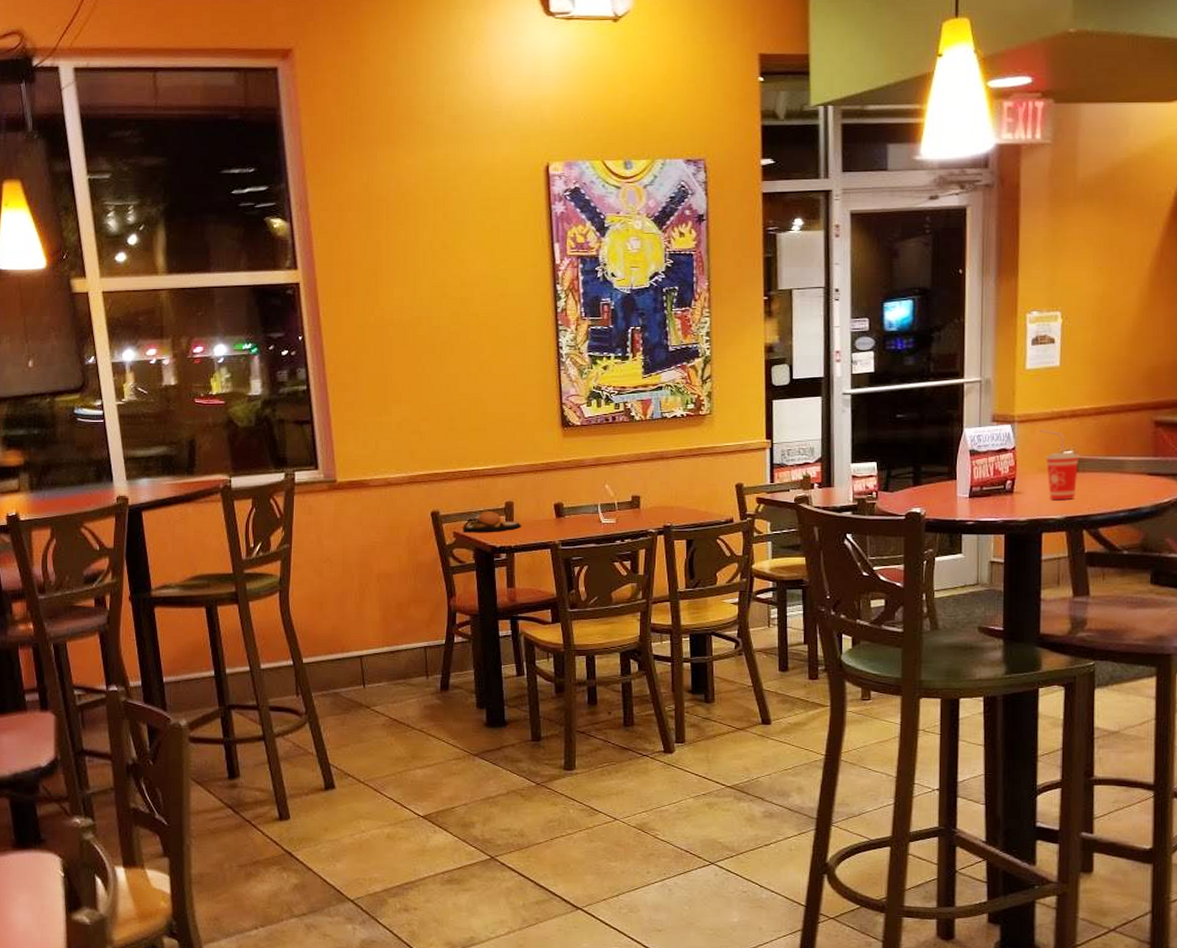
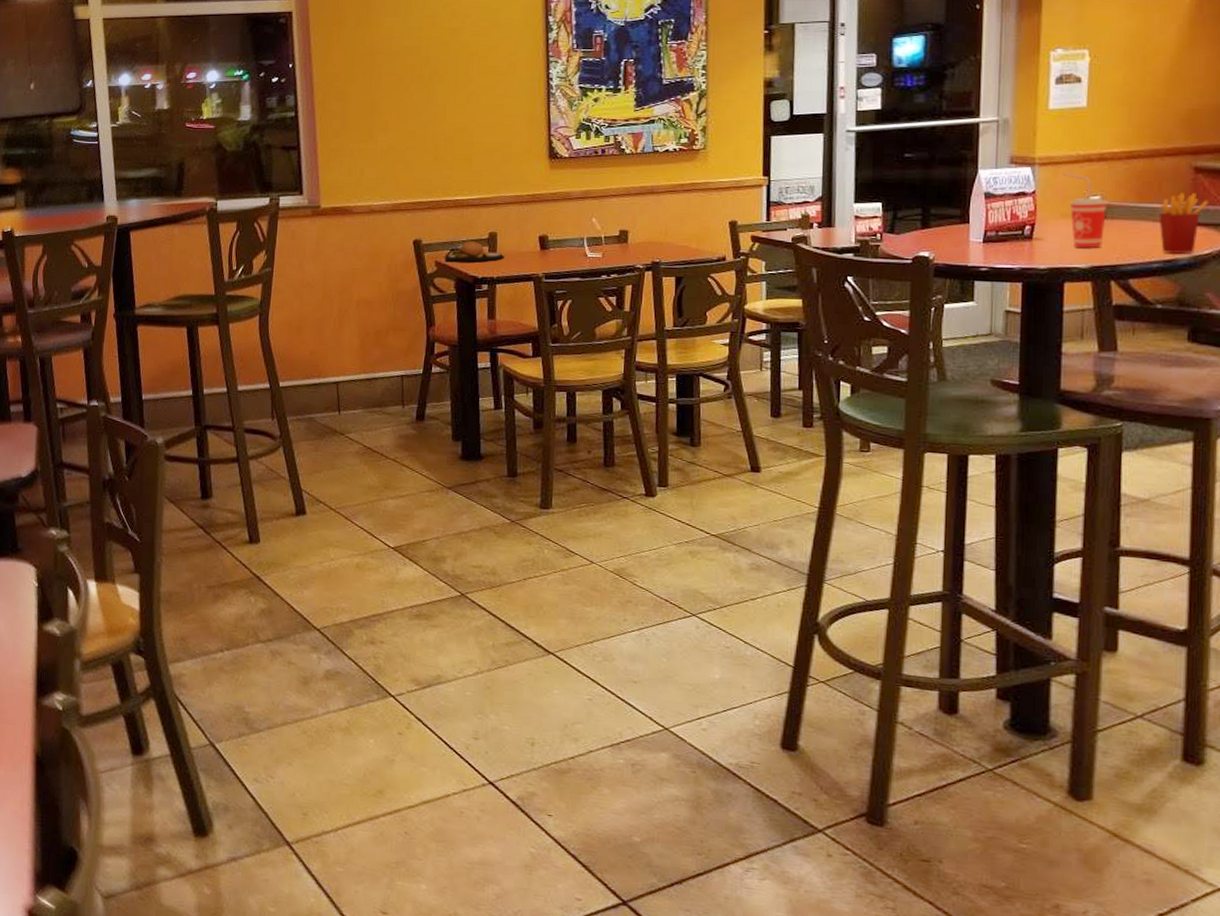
french fries: none [1124,446,1167,503] -> present [1159,193,1208,254]

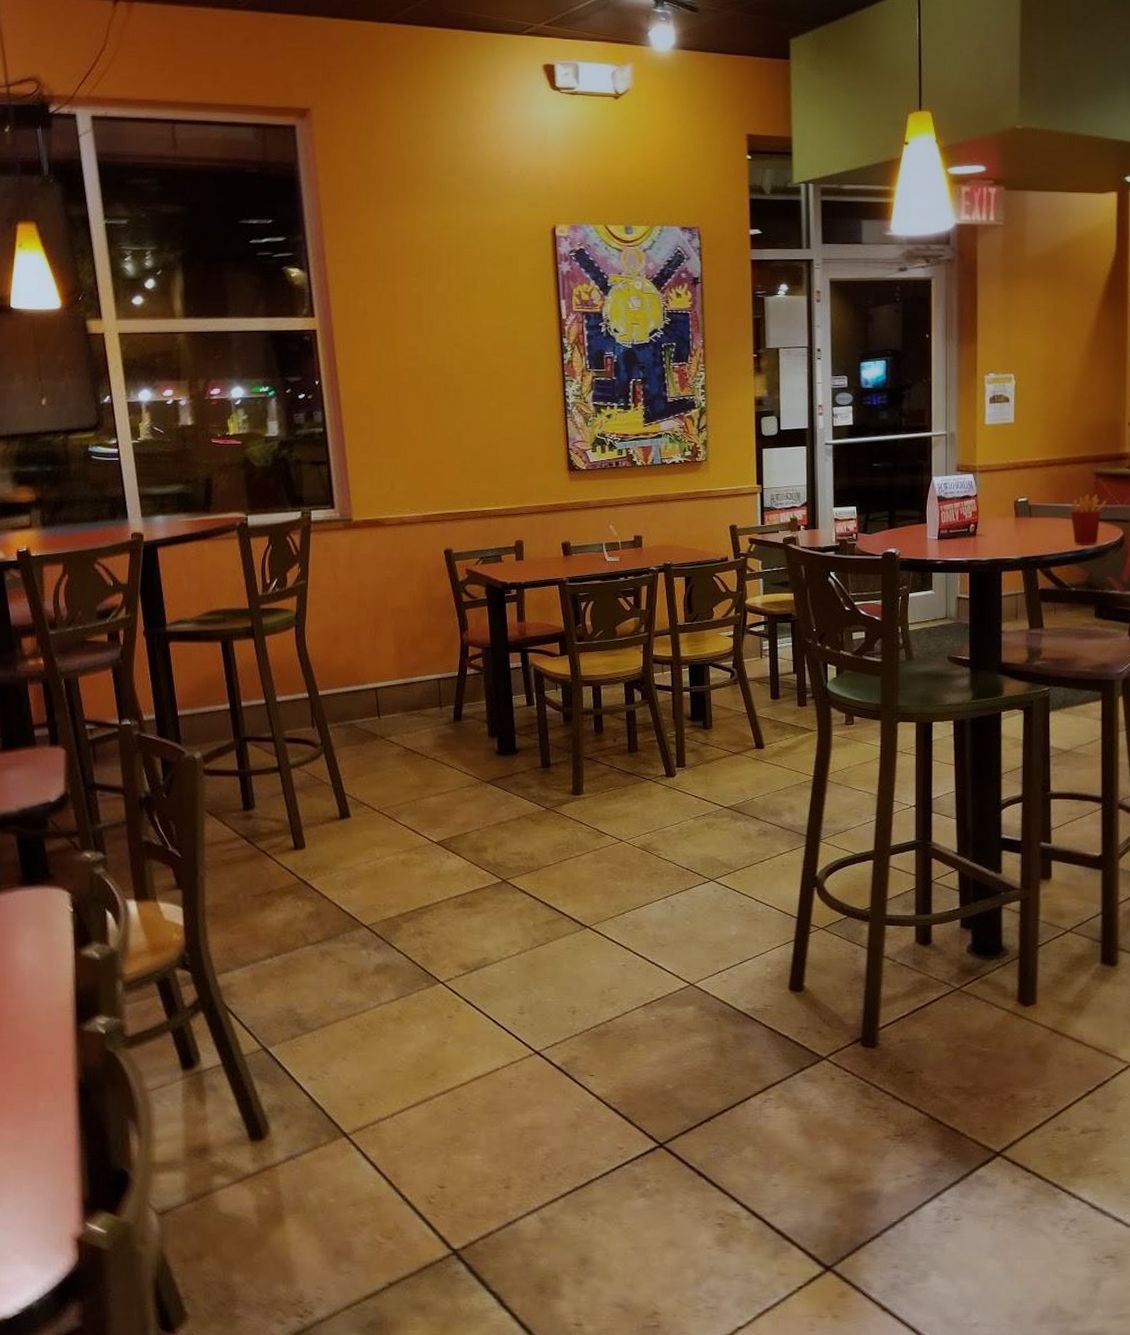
burger: present [444,240,504,263] -> none [474,549,530,570]
beverage cup: present [1063,172,1108,248] -> none [998,478,1033,542]

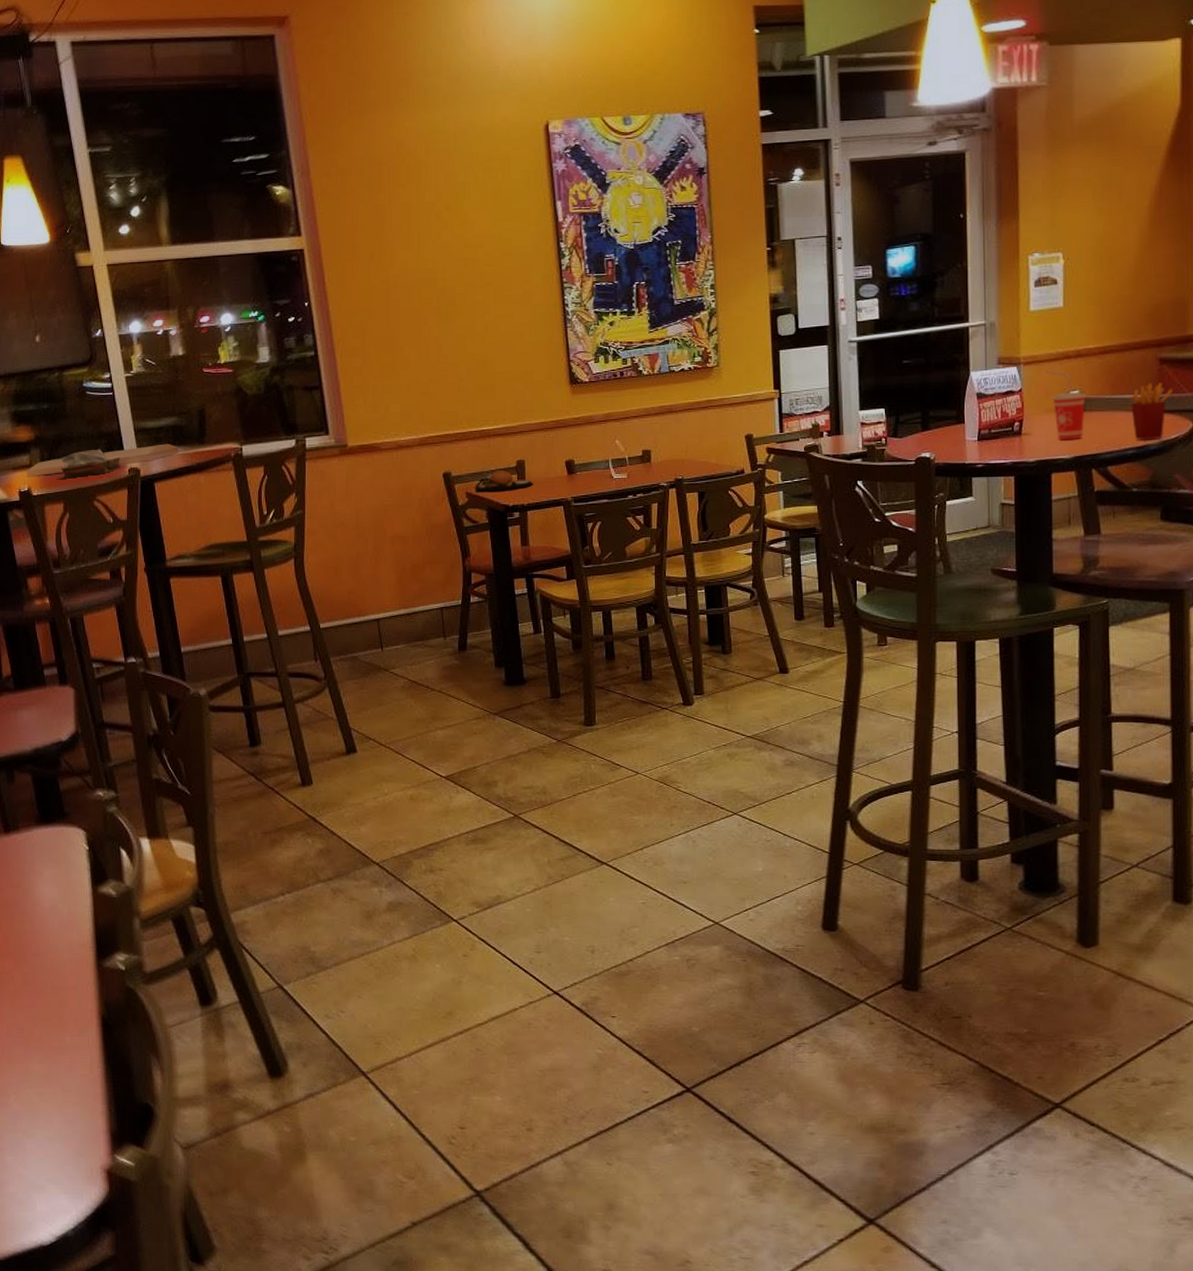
desk pad: none [25,510,185,538] -> present [26,443,180,477]
food container: none [57,512,129,542] -> present [57,449,126,480]
burger: none [474,549,530,570] -> present [475,470,533,493]
beverage cup: none [998,478,1033,542] -> present [1045,370,1086,440]

